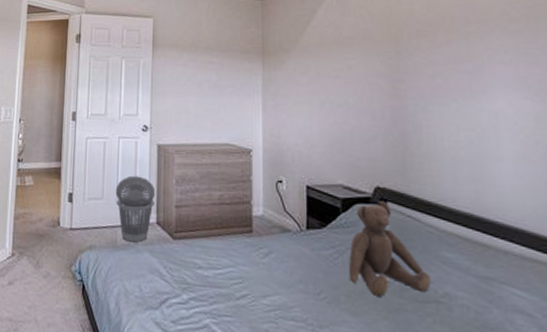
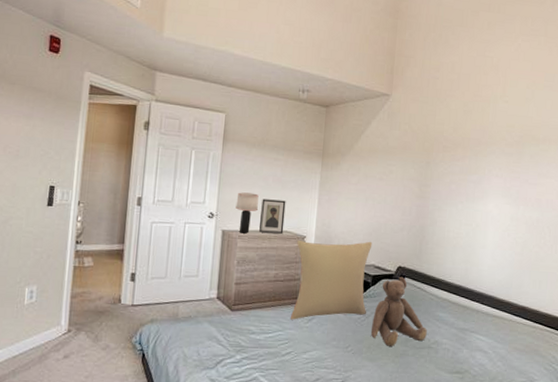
laundry basket: present [115,175,156,243] -> none [179,257,218,315]
table lamp: none [170,101,194,148] -> present [236,192,259,234]
picture frame: none [198,107,225,147] -> present [259,199,286,234]
pillow: none [242,154,339,254] -> present [290,240,373,320]

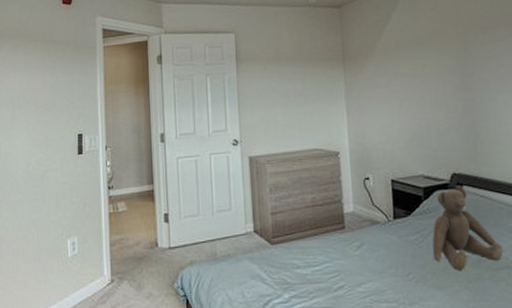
table lamp: present [236,192,259,234] -> none [259,112,283,158]
picture frame: present [259,199,286,234] -> none [286,115,314,154]
pillow: present [290,240,373,320] -> none [331,148,423,248]

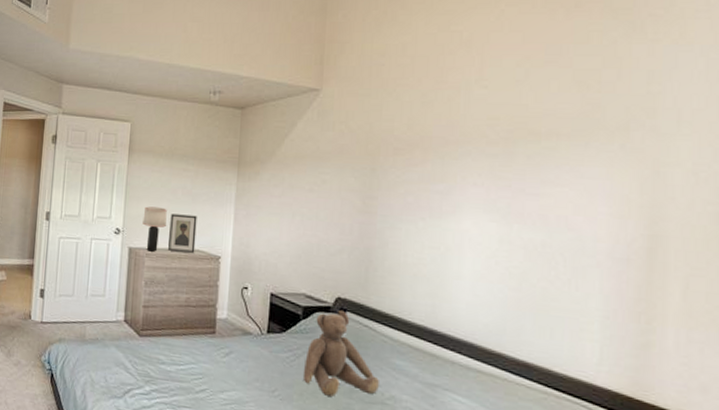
table lamp: none [259,112,283,158] -> present [143,206,167,252]
picture frame: none [286,115,314,154] -> present [168,213,197,253]

